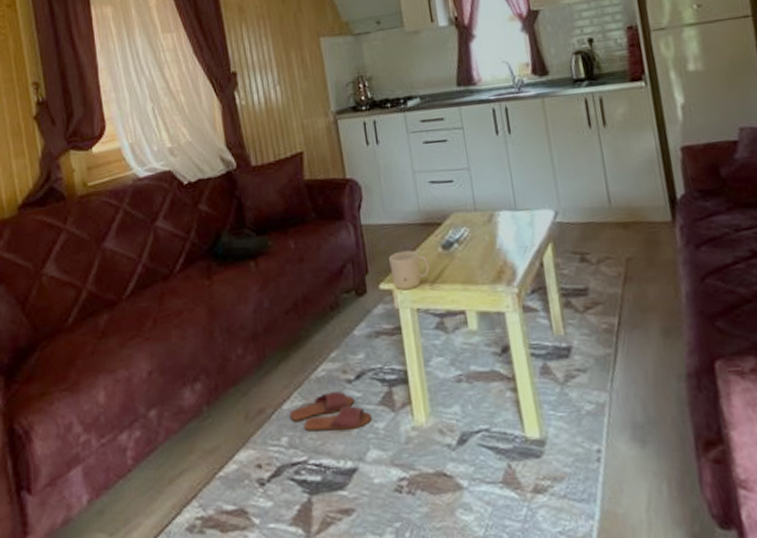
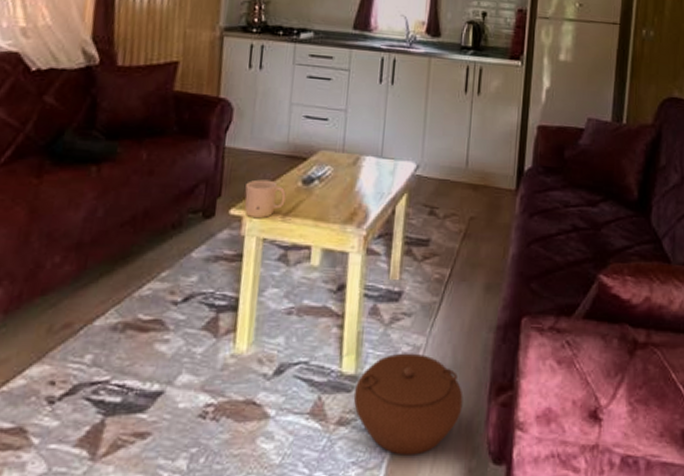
slippers: present [289,391,372,432] -> none [100,312,192,352]
basket: none [543,411,669,523] -> present [353,353,463,456]

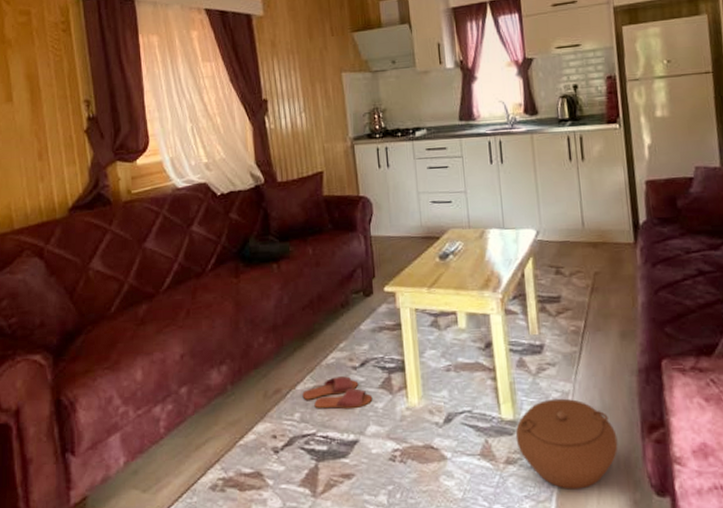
slippers: none [100,312,192,352] -> present [302,376,373,409]
mug: present [244,179,286,219] -> none [393,259,428,293]

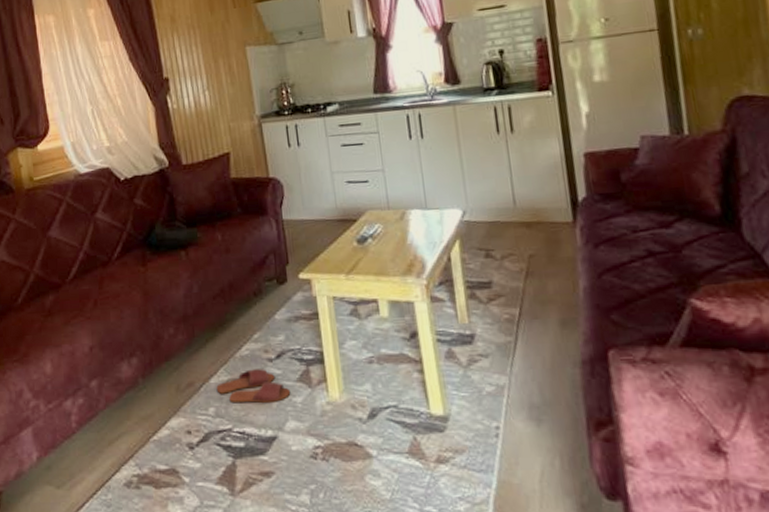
basket: present [515,398,618,490] -> none [446,392,562,491]

